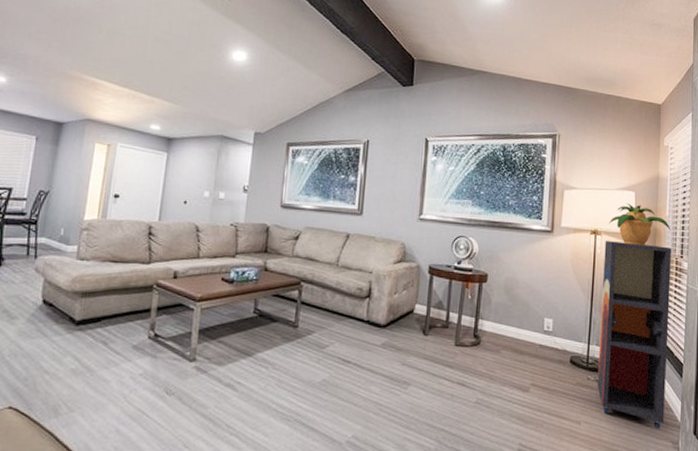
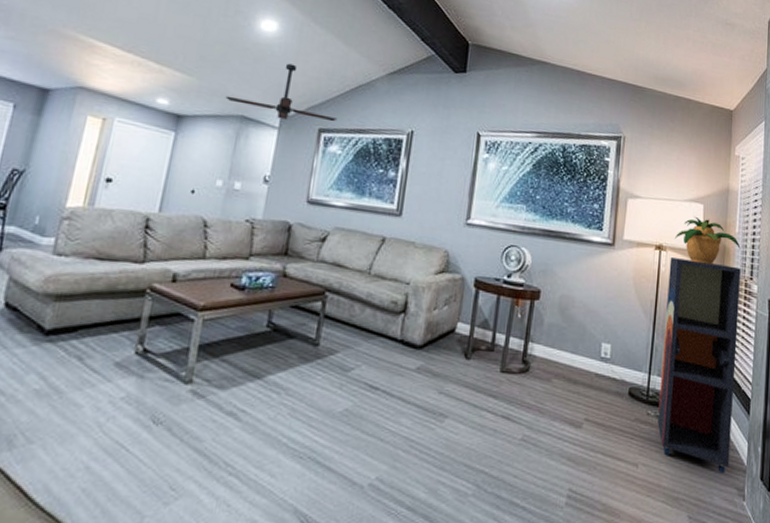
ceiling fan: none [207,87,303,137] -> present [225,63,338,122]

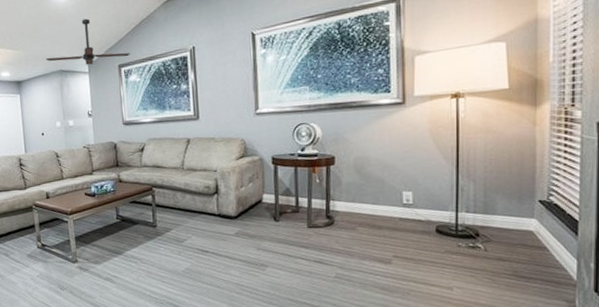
shelving unit: present [657,257,741,474] -> none [469,97,558,289]
potted plant: present [675,216,741,265] -> none [474,55,557,102]

